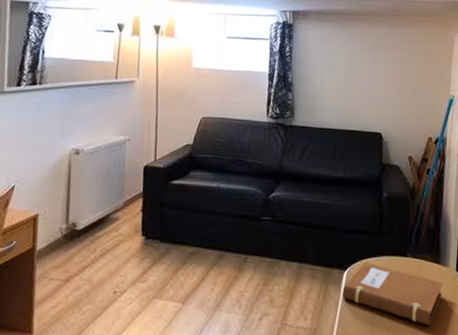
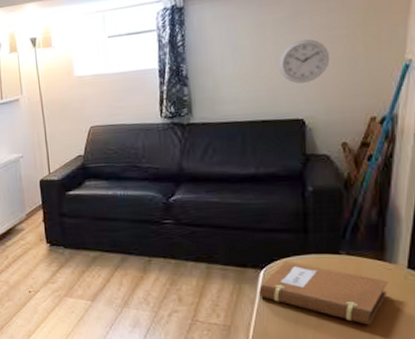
wall clock: none [364,67,400,103] -> present [279,39,330,84]

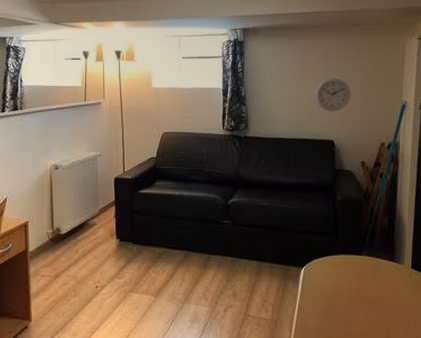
notebook: present [259,260,388,325] -> none [300,259,398,318]

